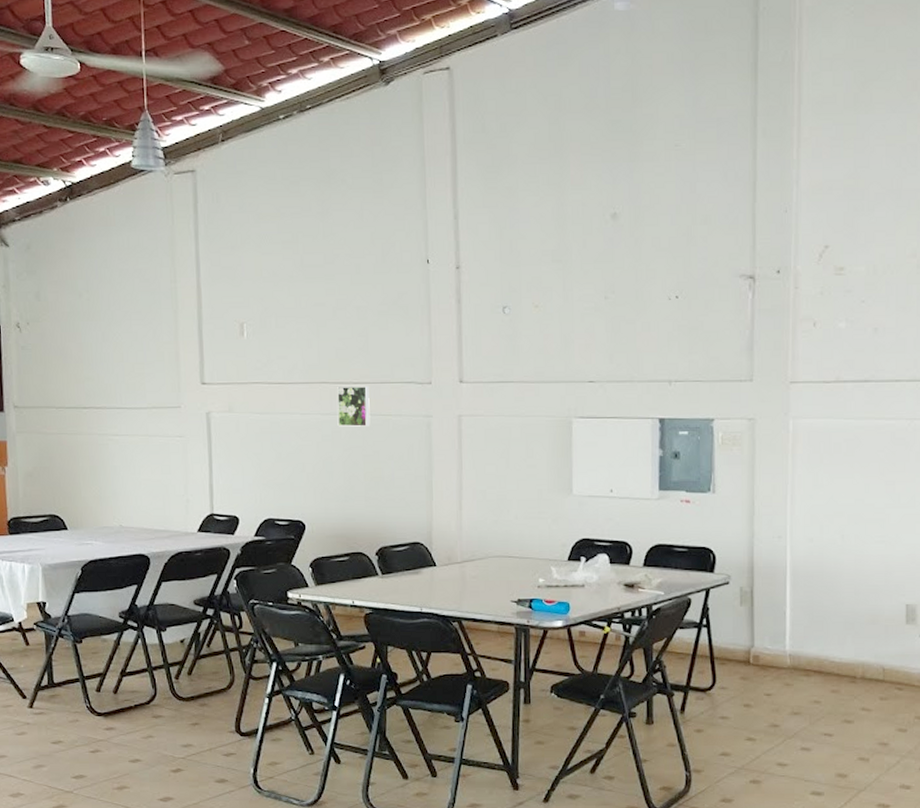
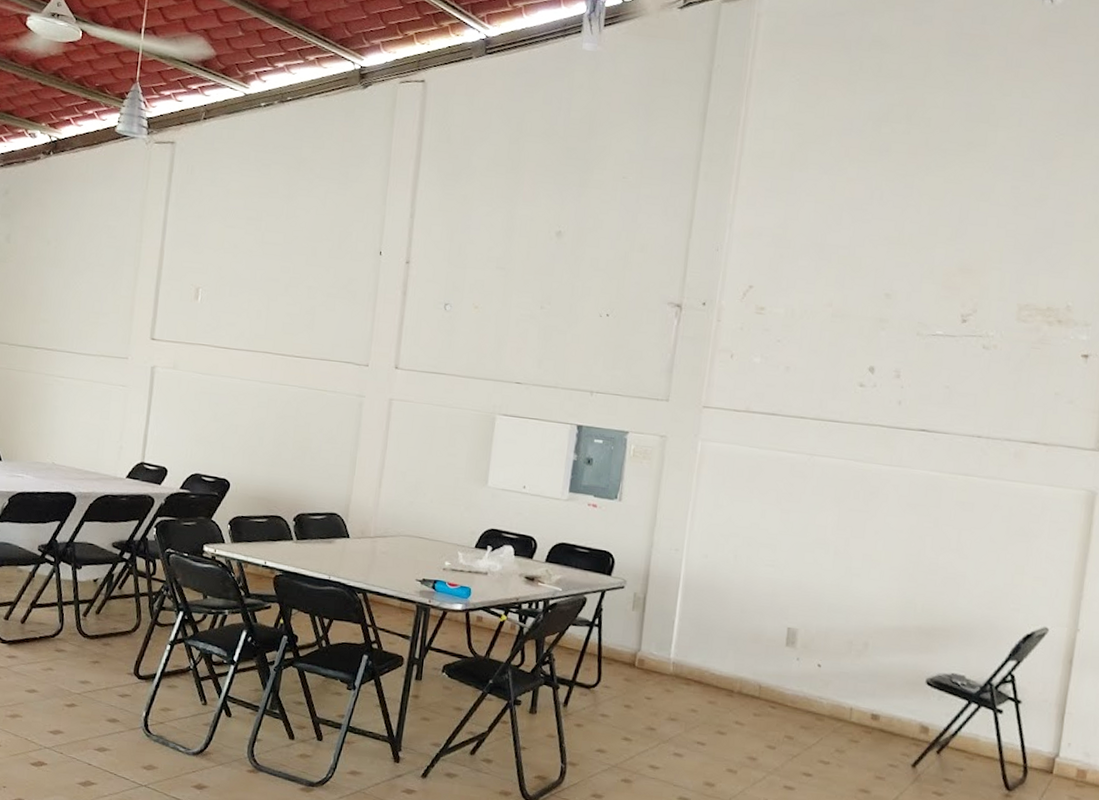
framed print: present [337,385,371,427] -> none [274,358,309,399]

